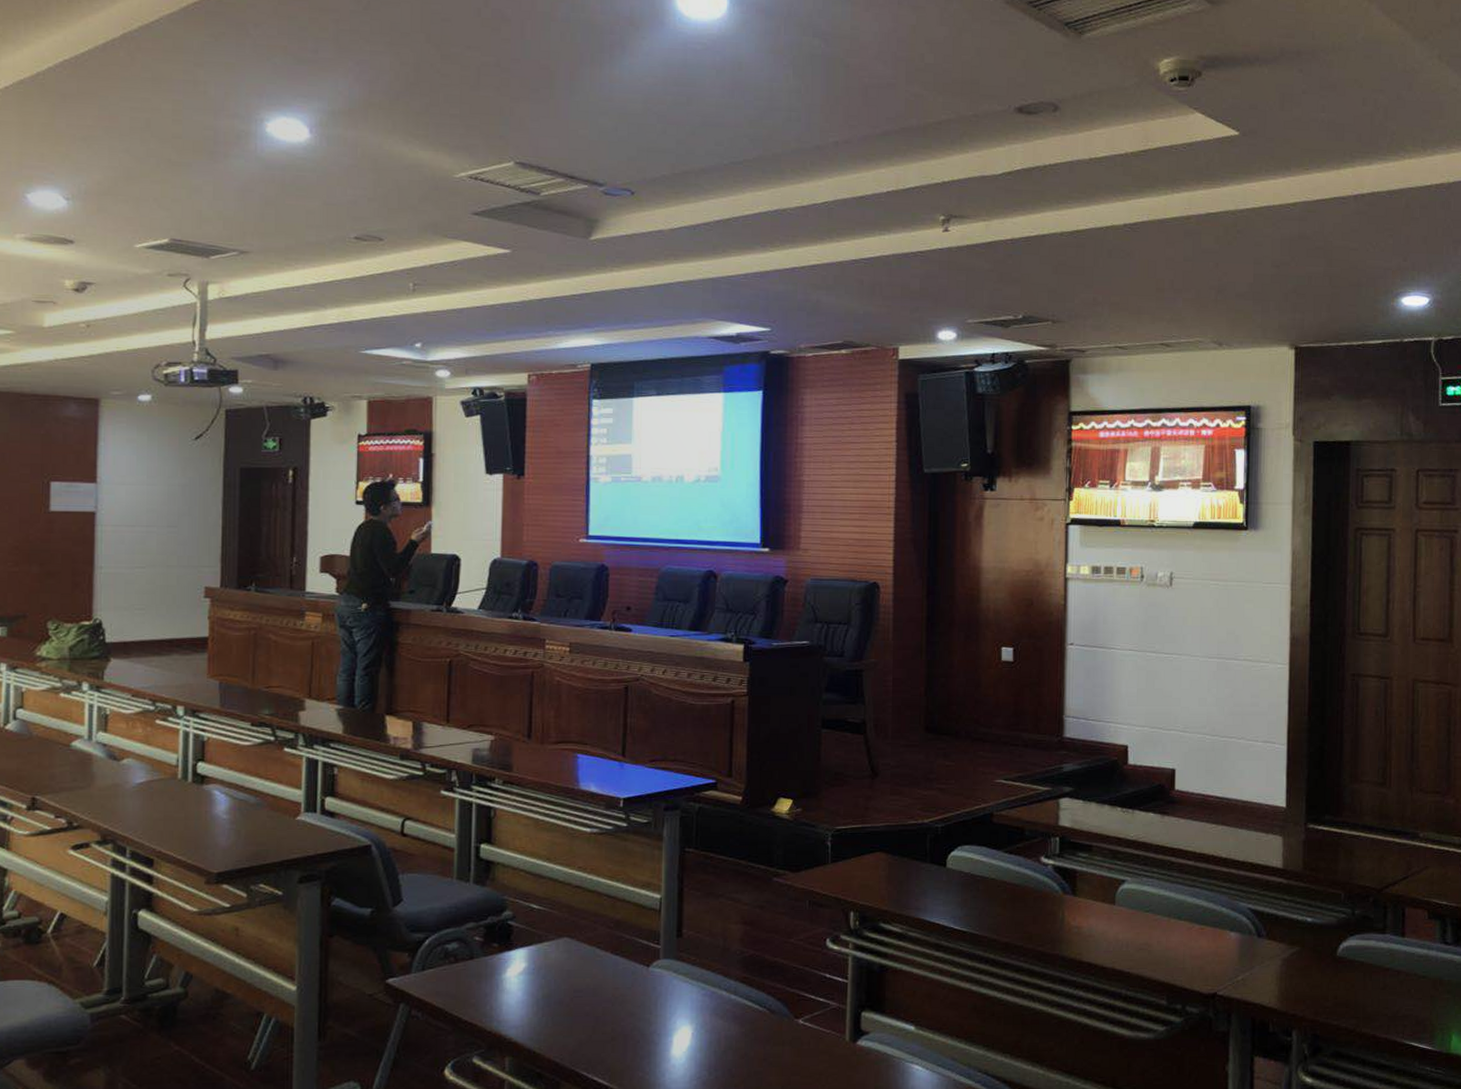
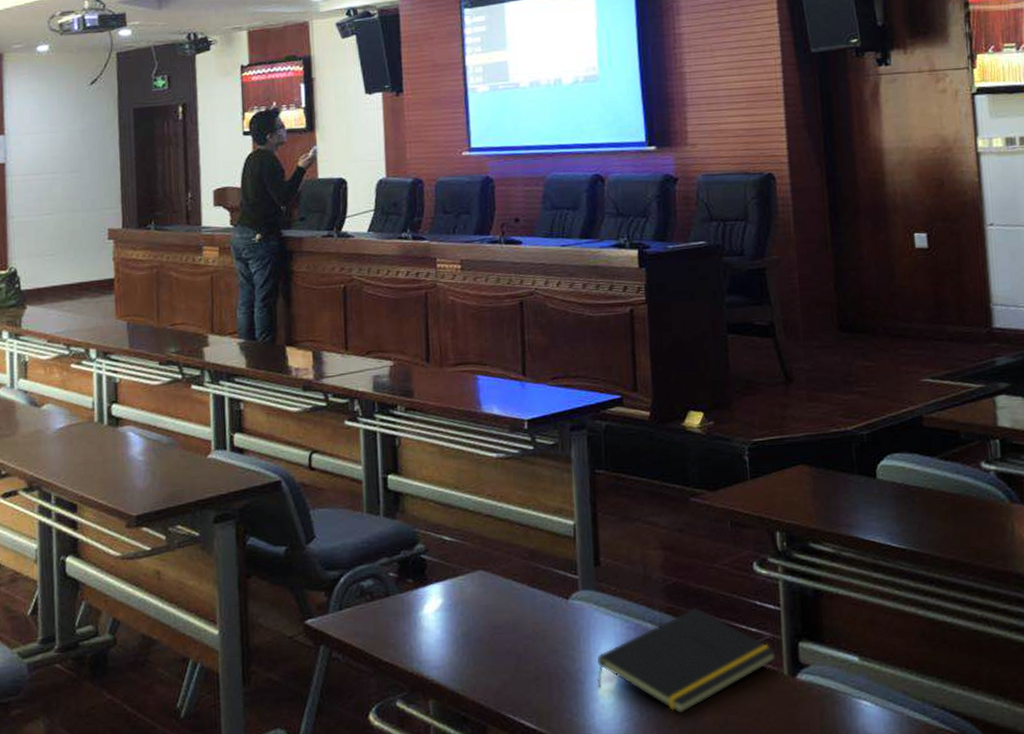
notepad: none [671,979,841,1074] -> present [597,608,777,714]

